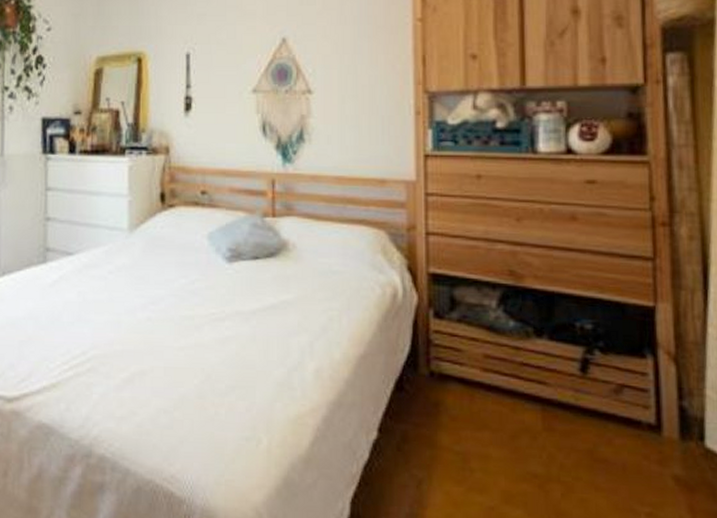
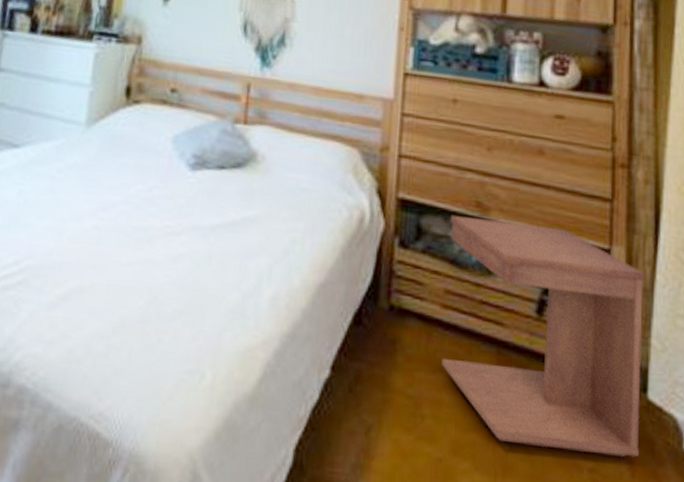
side table: none [484,284,700,502] -> present [442,214,645,458]

